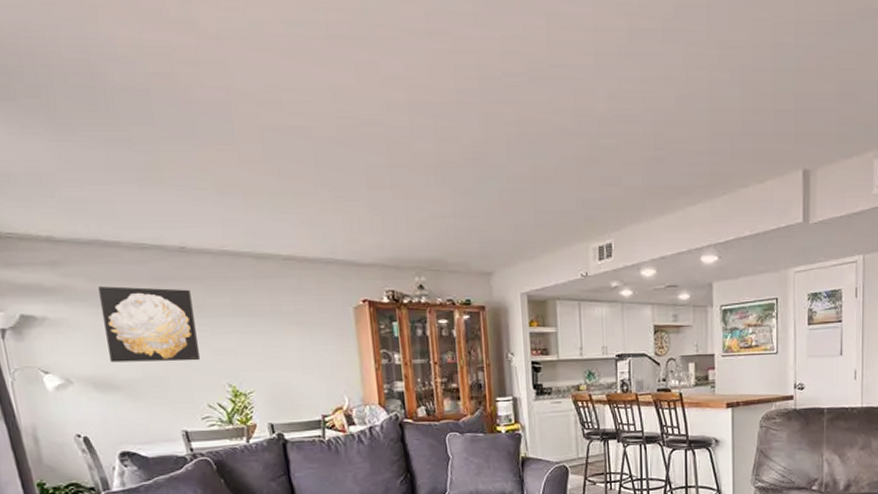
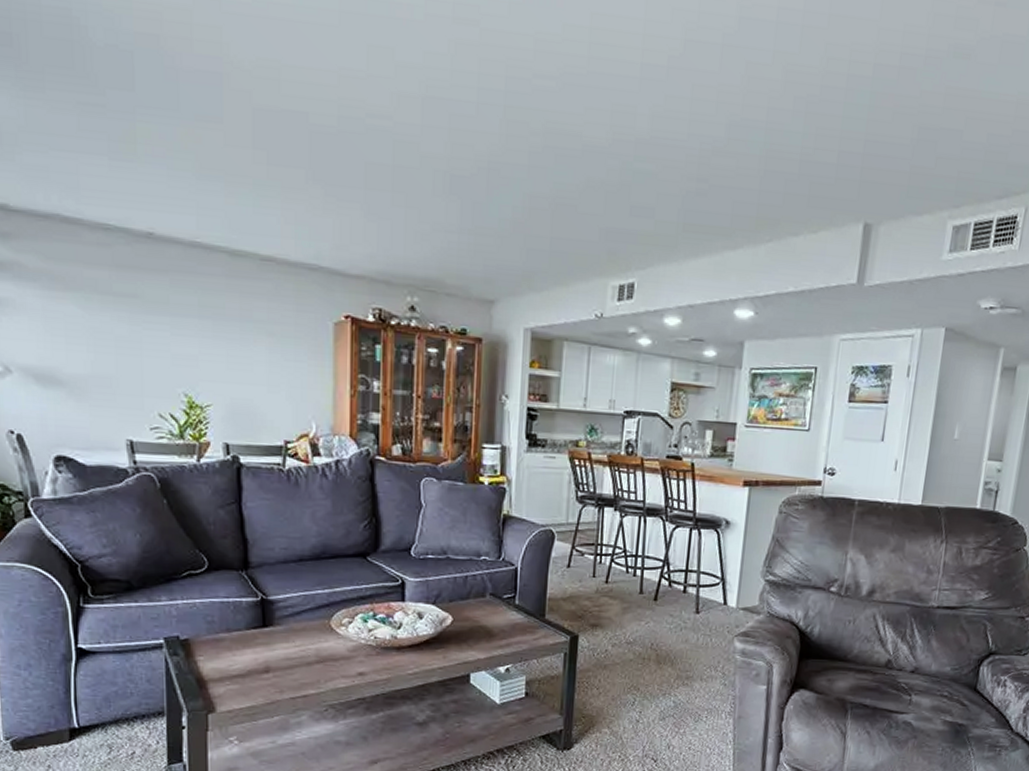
wall art: present [97,286,200,363] -> none [51,267,155,363]

